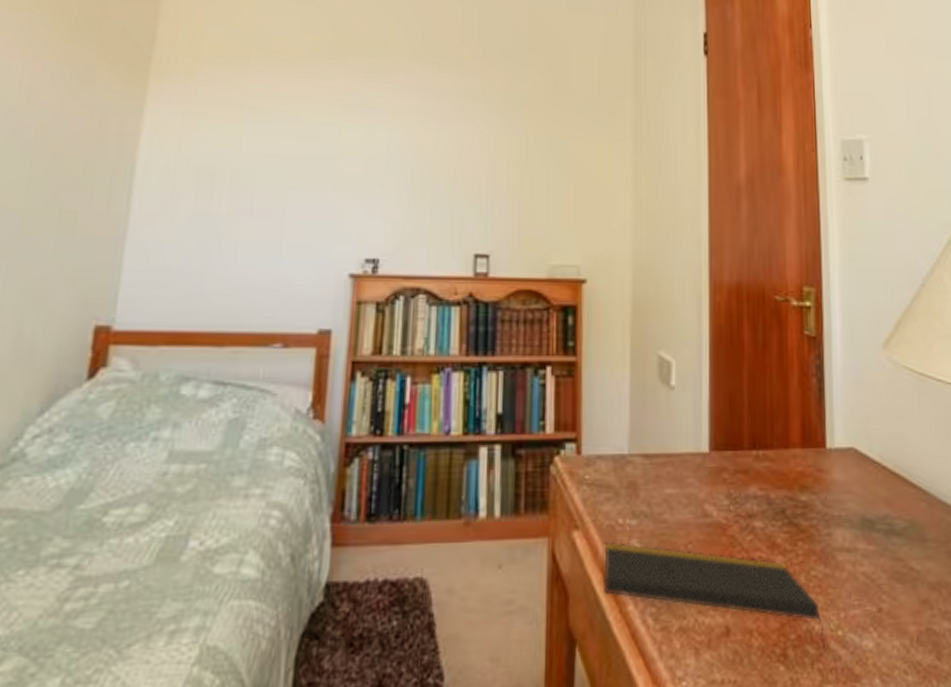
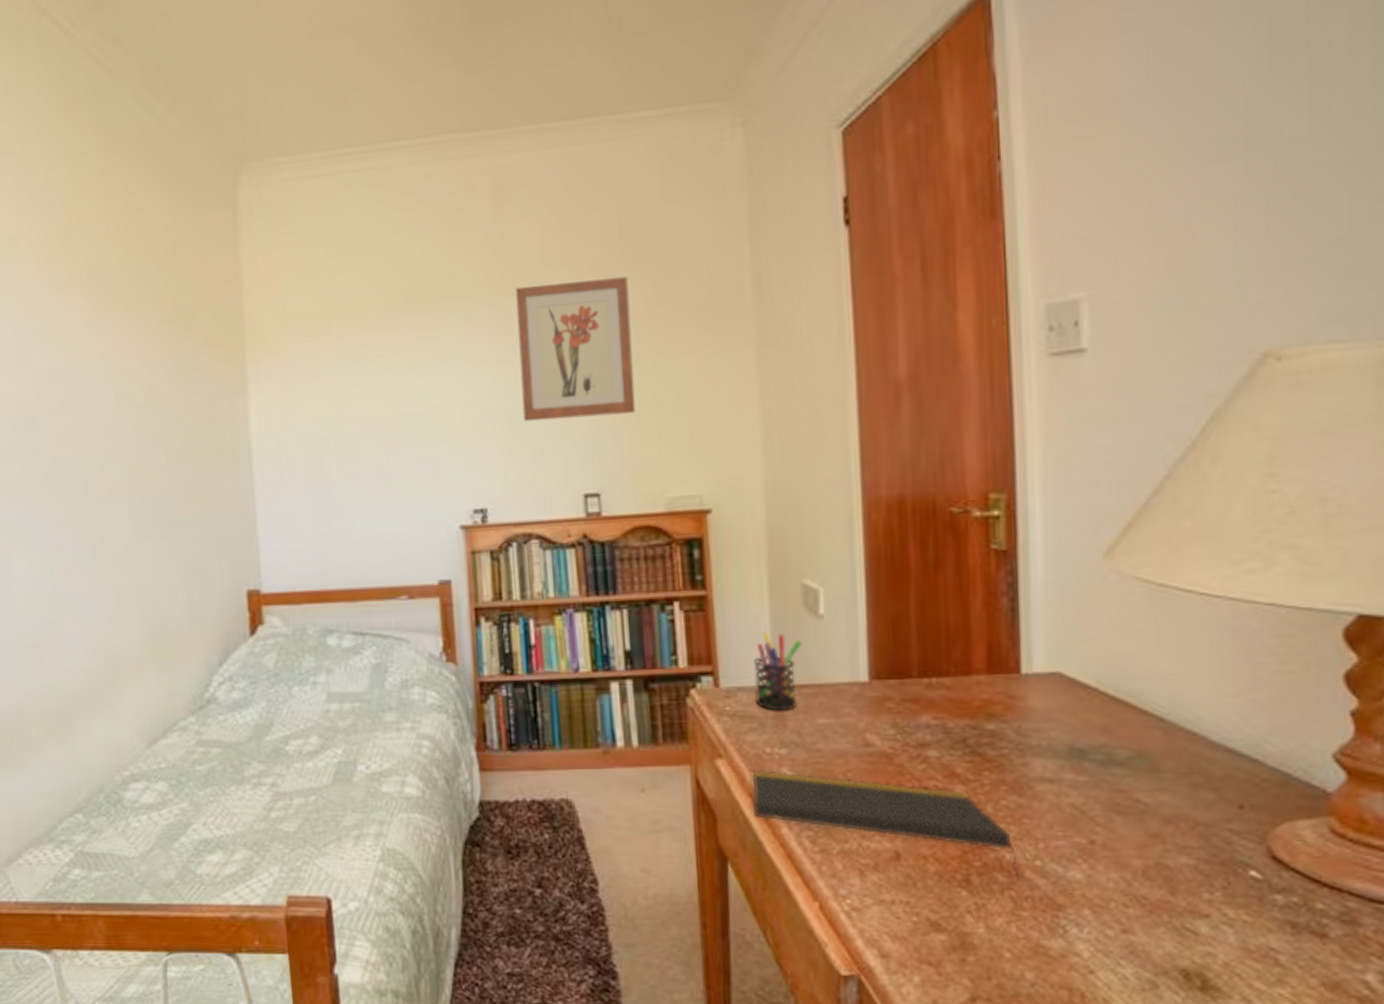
wall art: none [426,57,533,184] -> present [515,276,636,422]
pen holder: none [613,400,655,480] -> present [754,631,802,711]

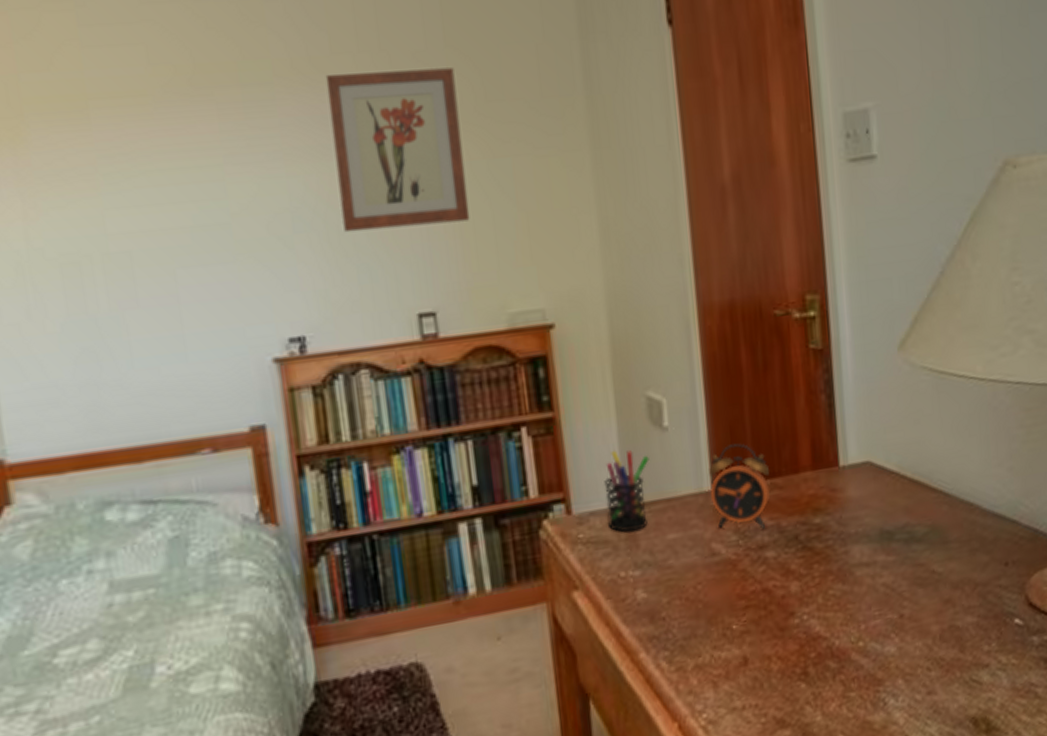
notepad: present [752,769,1020,882] -> none [609,586,848,665]
alarm clock: none [866,638,936,727] -> present [709,443,771,529]

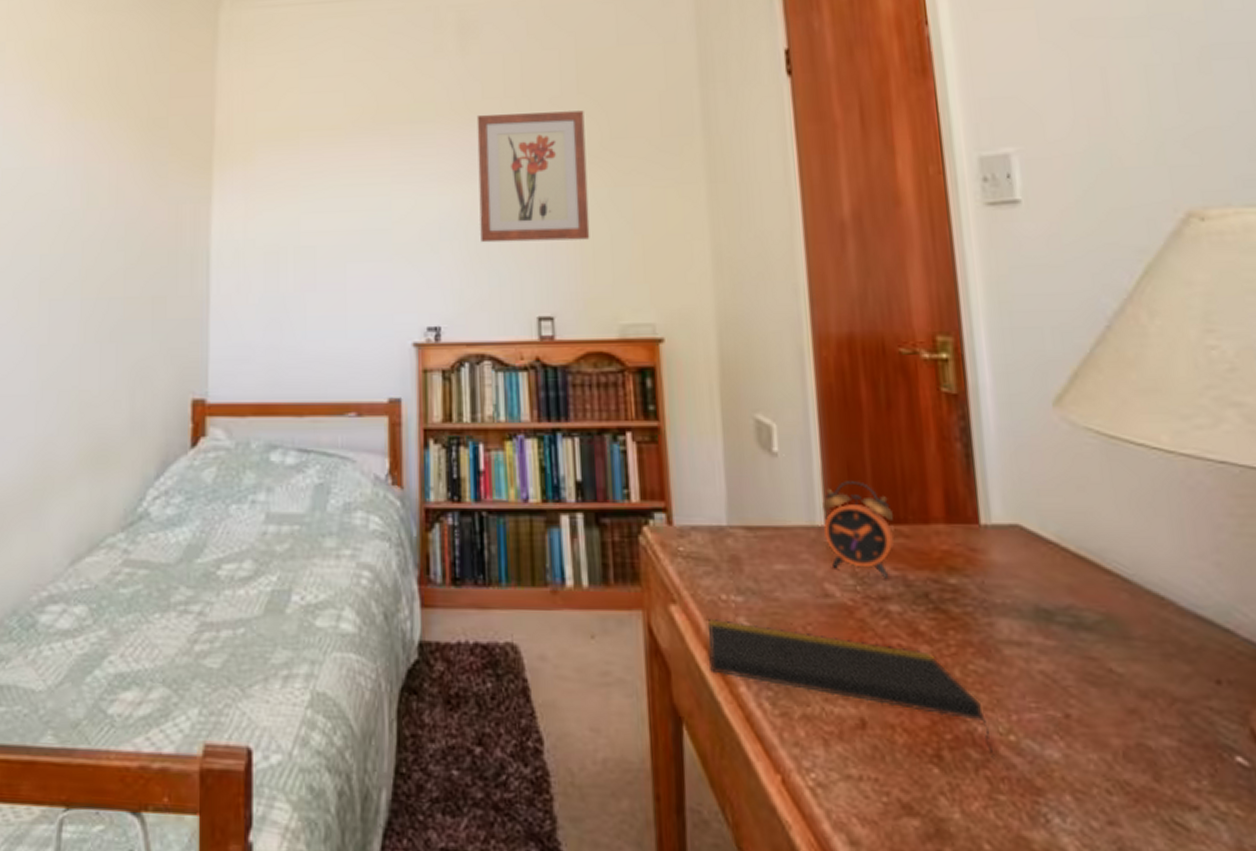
pen holder: present [604,450,649,532] -> none [707,467,757,554]
notepad: none [609,586,848,665] -> present [707,618,995,760]

